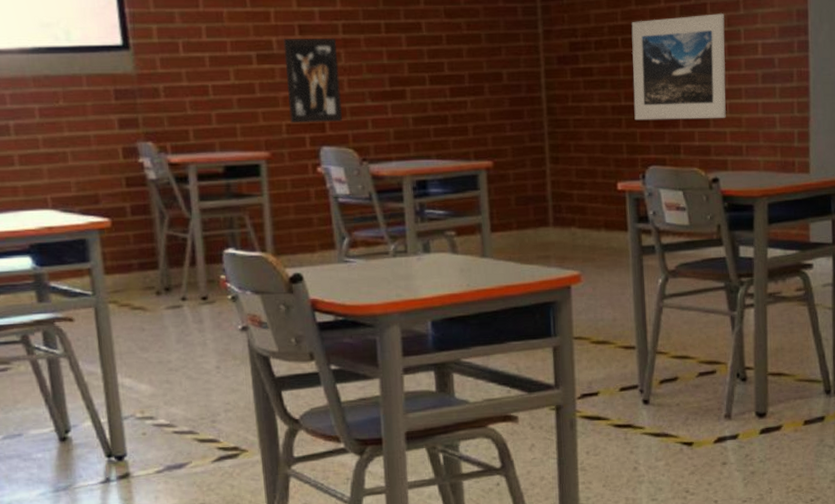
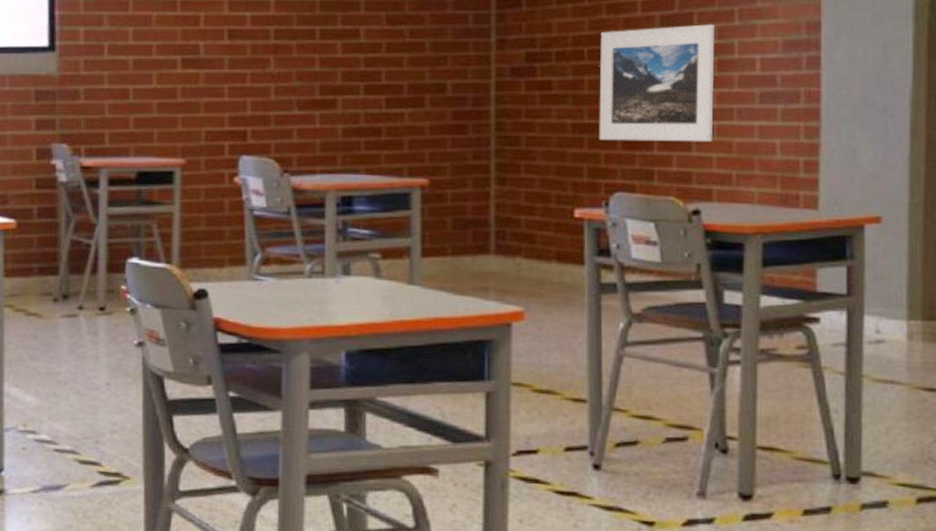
wall art: present [283,37,343,124] -> none [209,42,267,131]

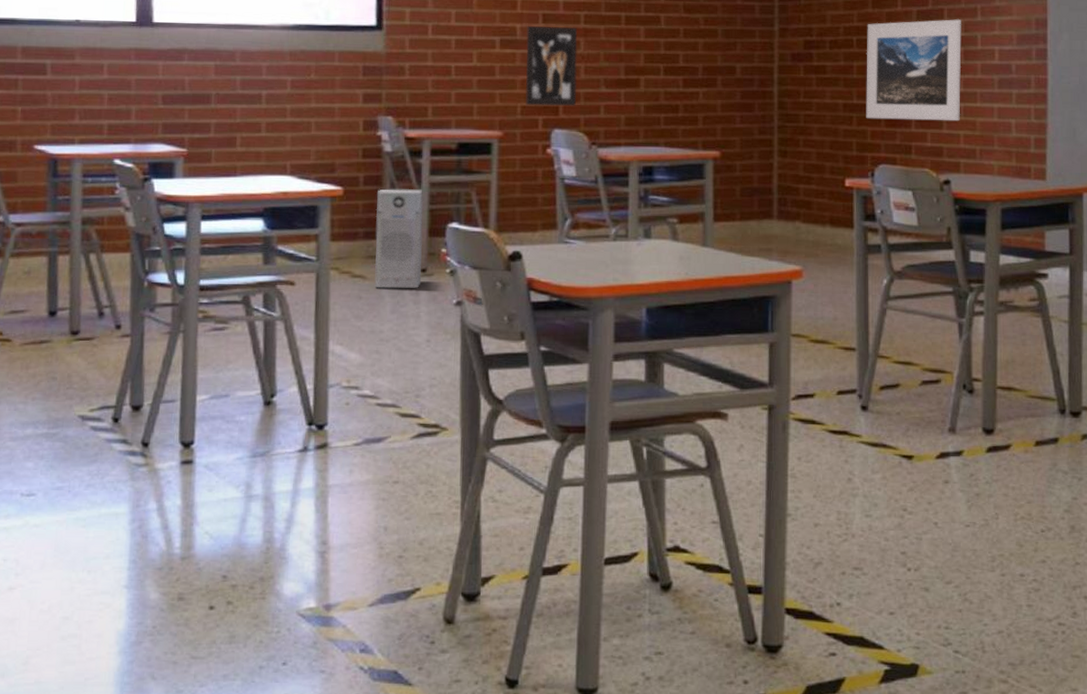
air purifier: none [50,221,101,328] -> present [374,189,424,289]
wall art: none [209,42,267,131] -> present [525,25,578,107]

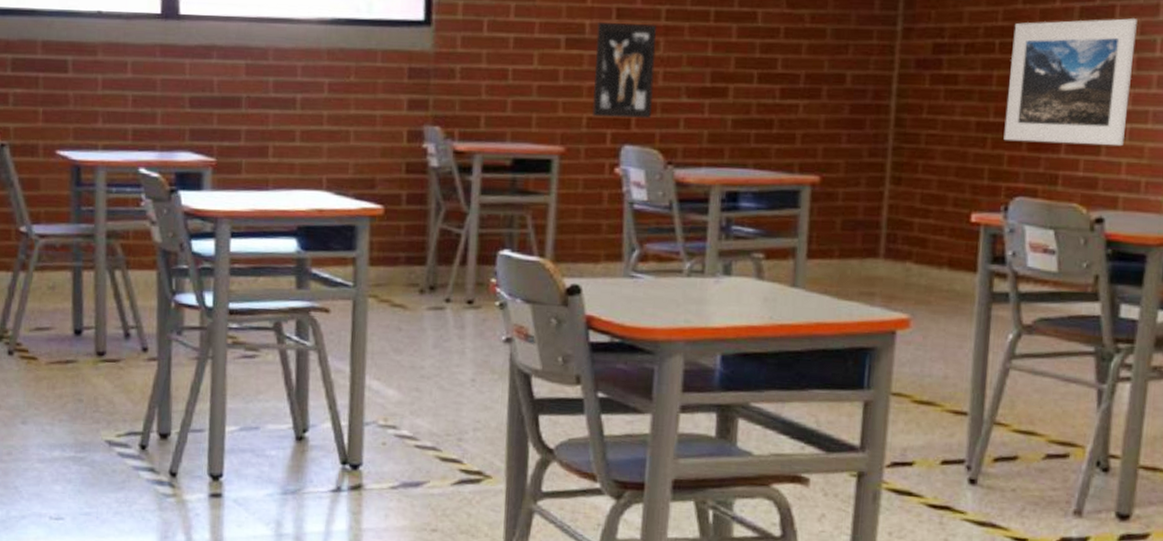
air purifier: present [374,189,424,289] -> none [416,209,472,322]

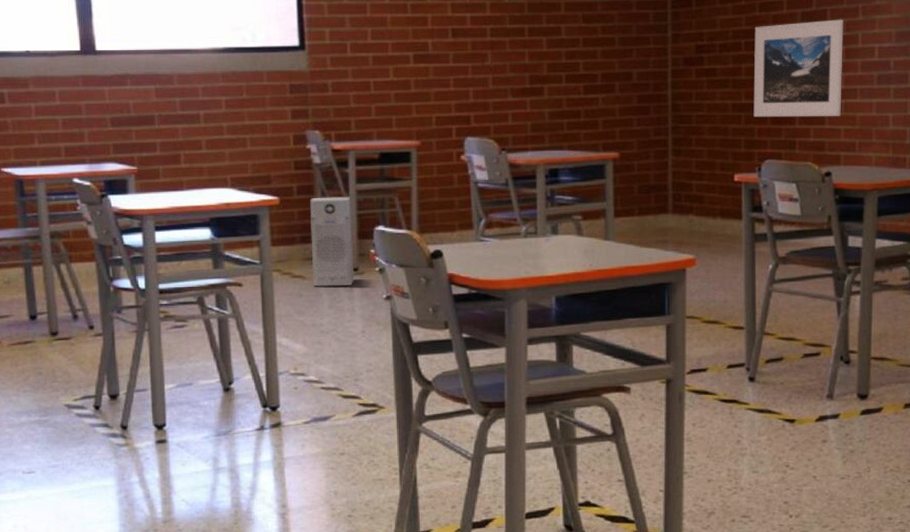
air purifier: none [416,209,472,322] -> present [309,197,354,287]
wall art: present [592,21,657,120] -> none [438,40,486,116]

